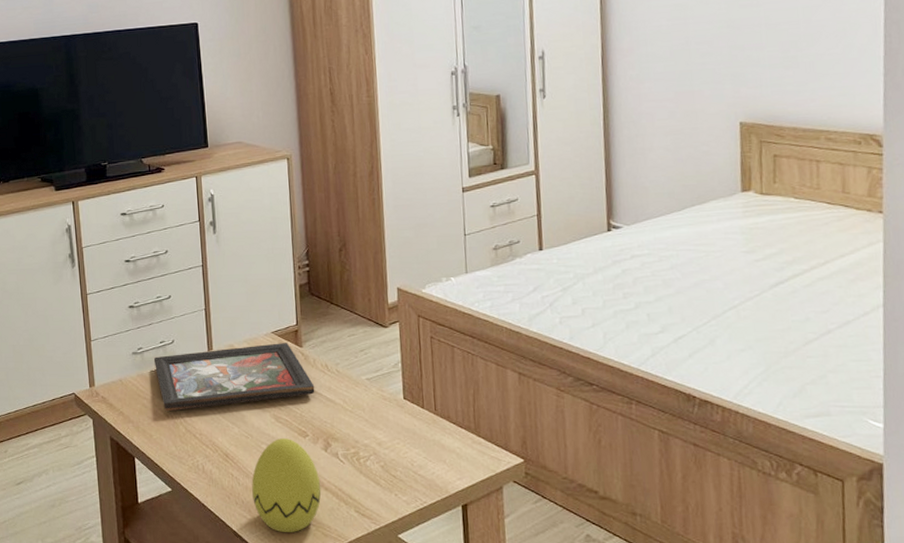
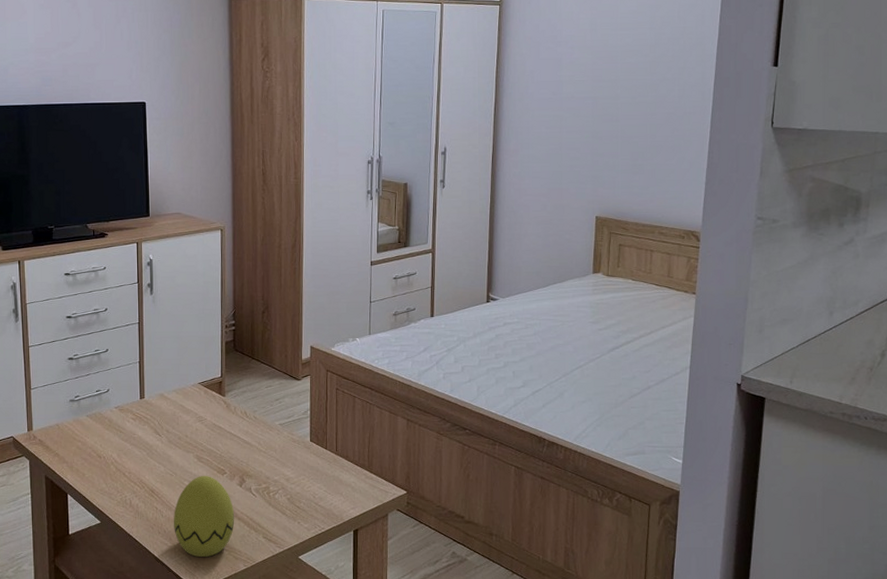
decorative tray: present [153,343,315,412] -> none [89,392,234,453]

